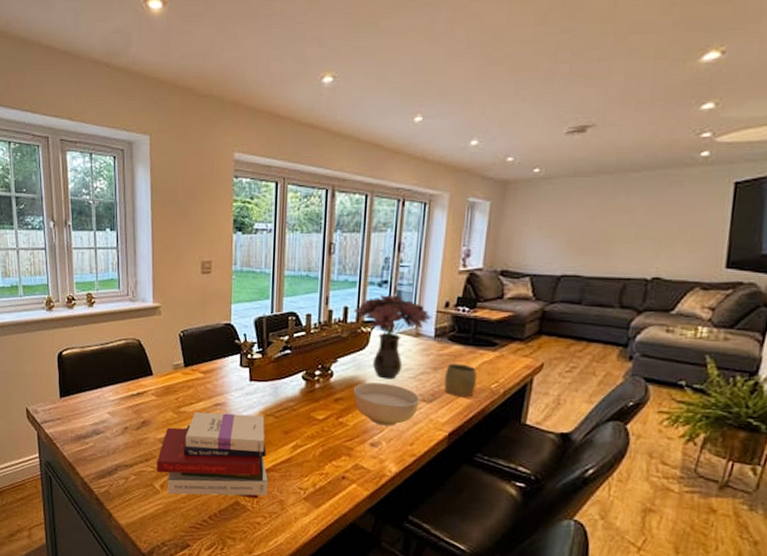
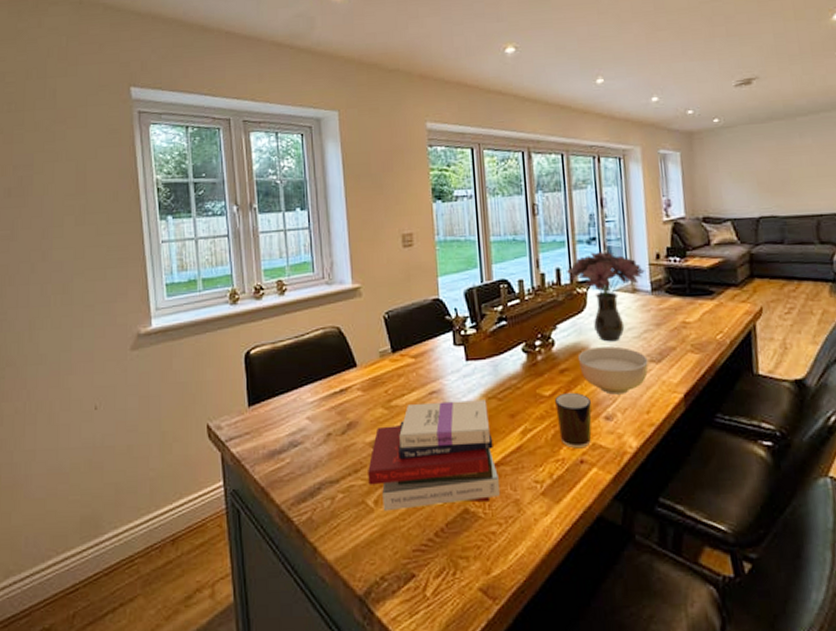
mug: none [326,418,361,467] -> present [555,392,592,449]
mug: present [444,363,478,398] -> none [668,316,702,353]

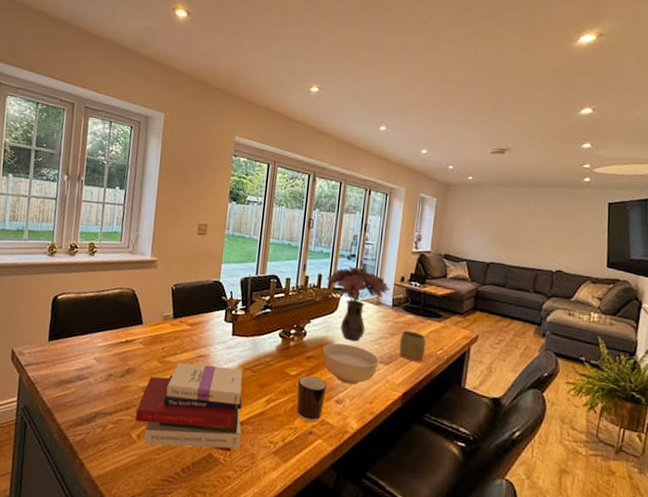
mug: none [668,316,702,353] -> present [399,330,426,362]

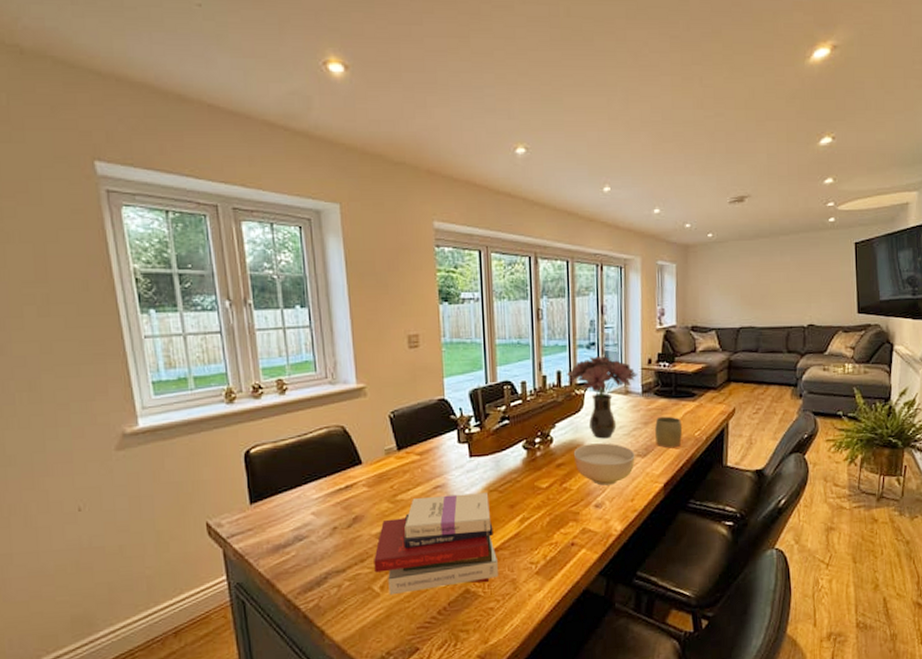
mug: present [296,375,328,422] -> none [551,484,584,534]

